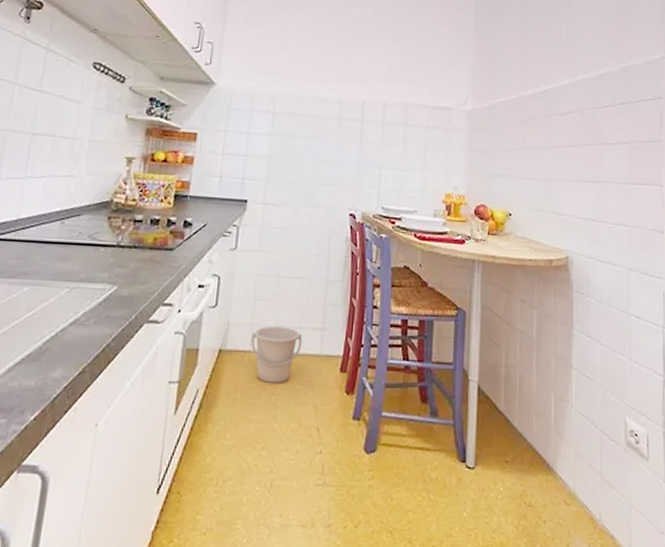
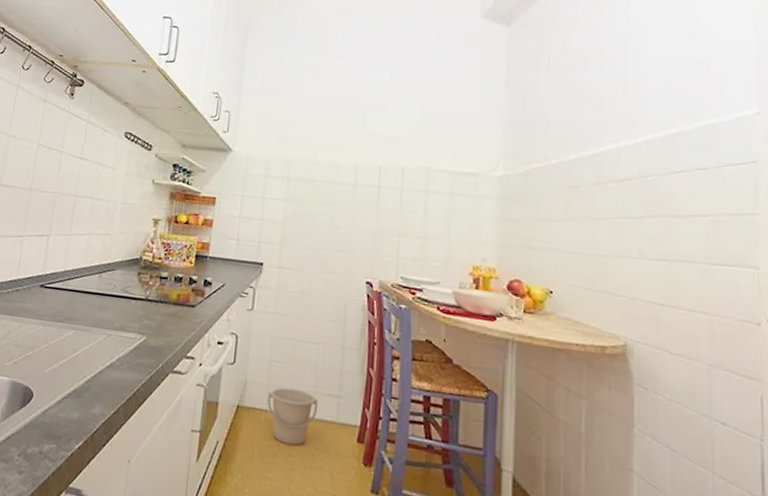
bowl: none [426,214,477,240] -> present [451,287,510,317]

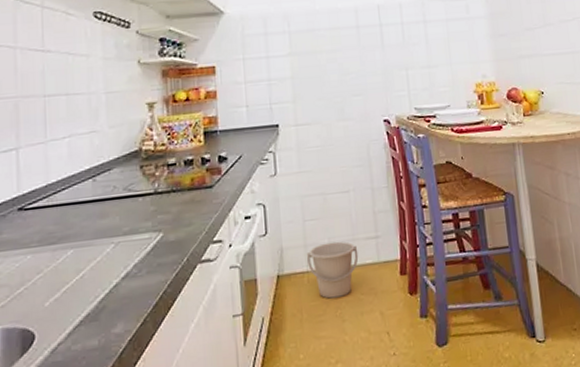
bowl: present [451,287,510,317] -> none [460,103,511,128]

